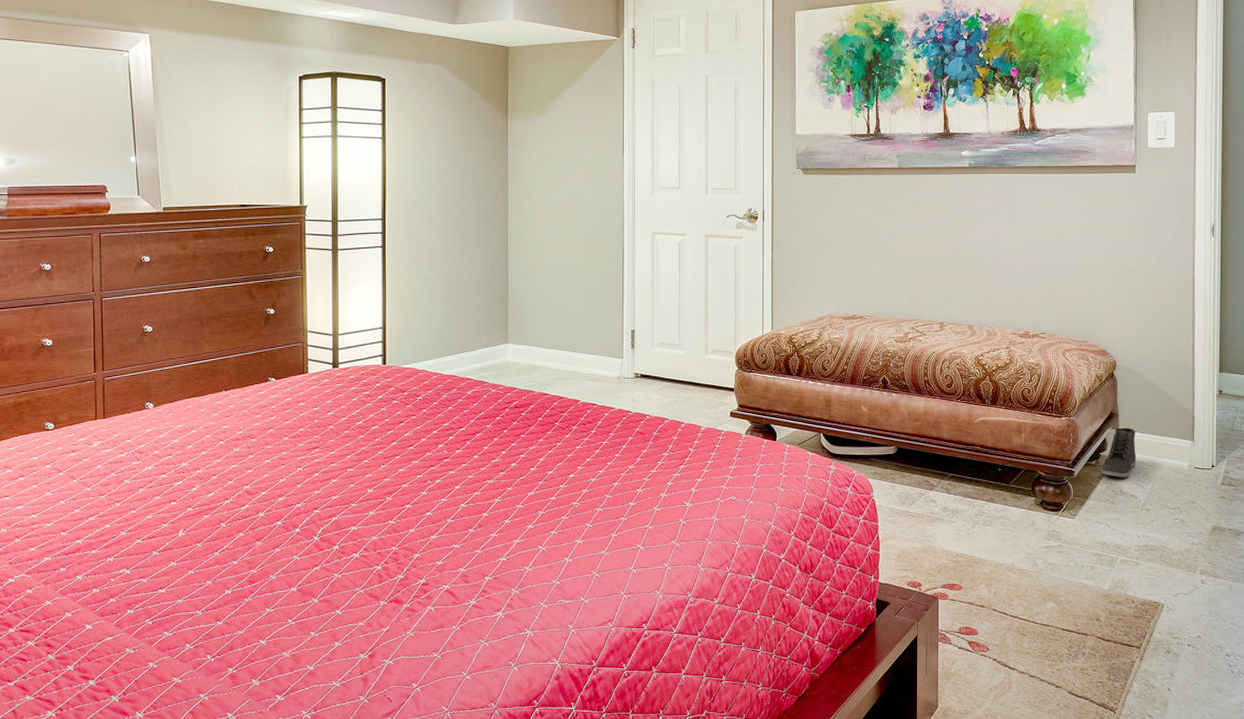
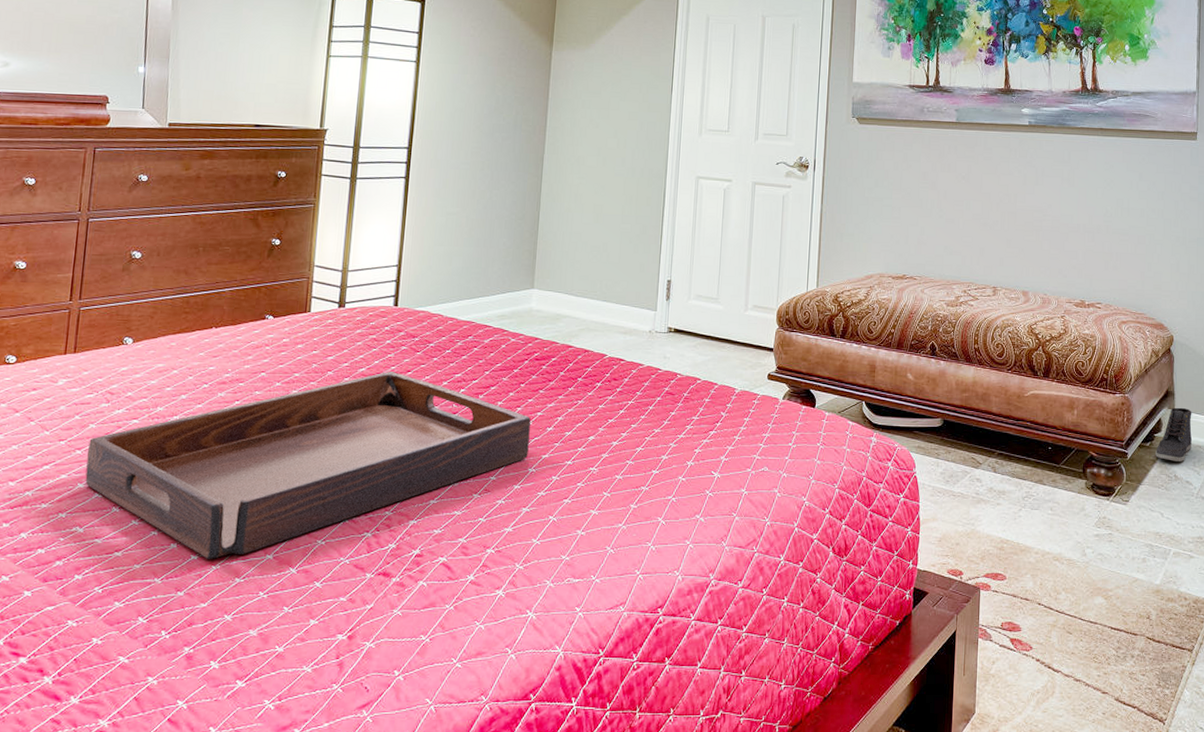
serving tray: none [125,422,515,593] -> present [85,370,531,559]

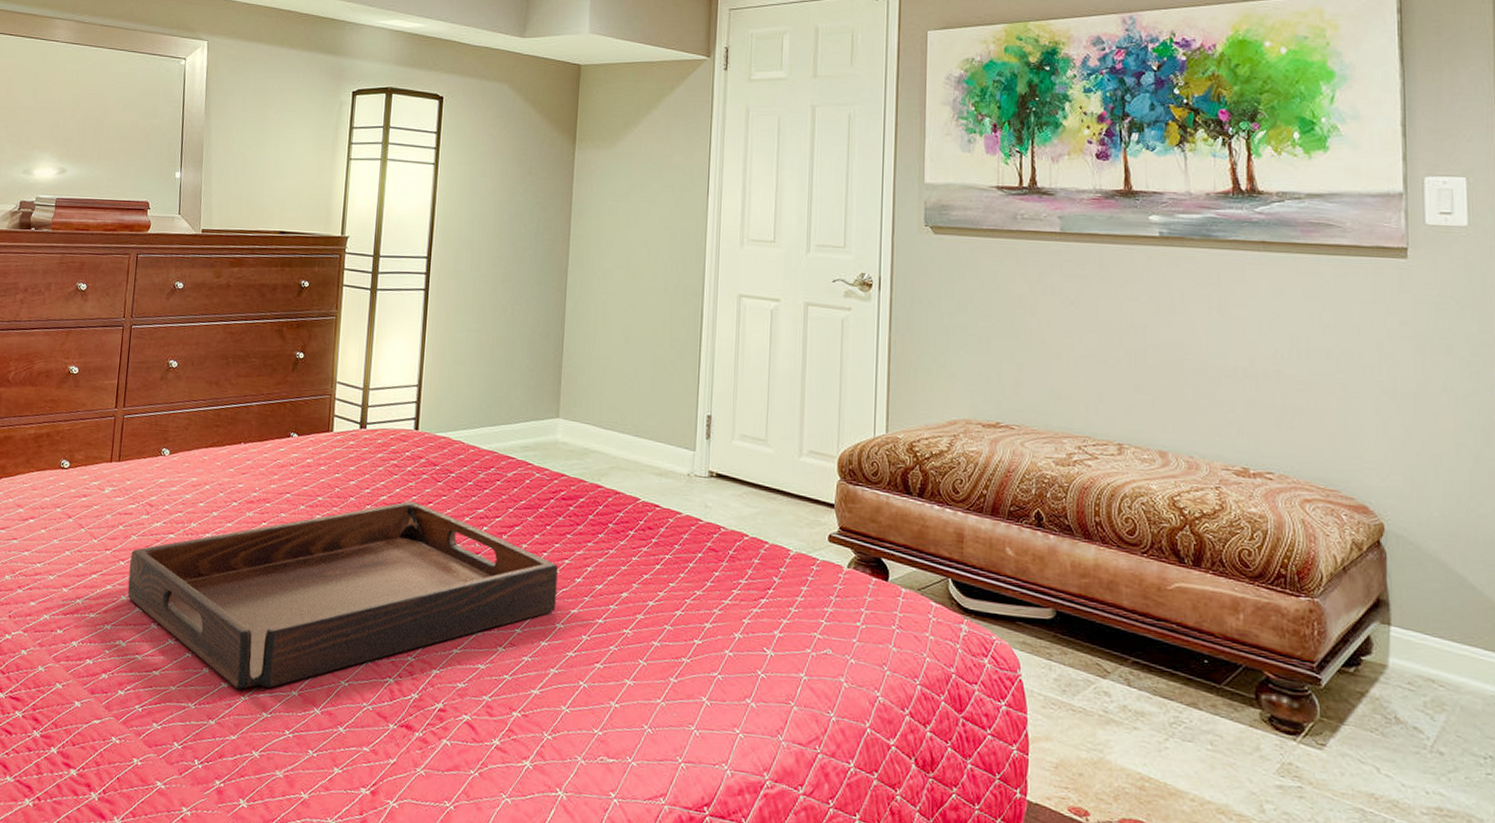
sneaker: present [1156,407,1192,463] -> none [1364,623,1419,700]

